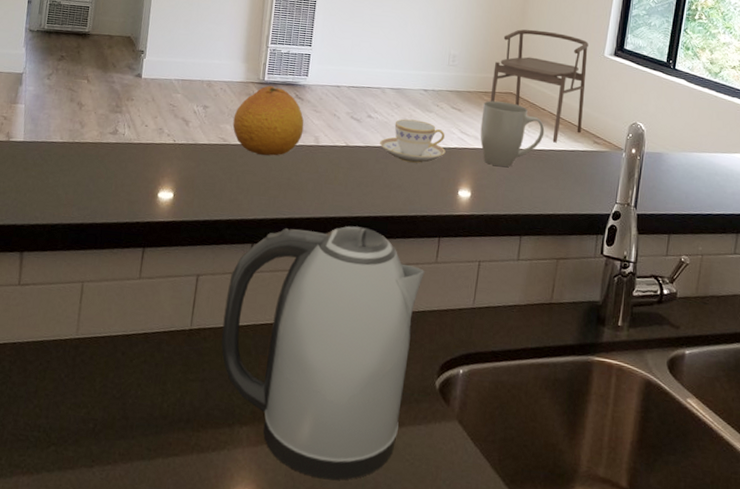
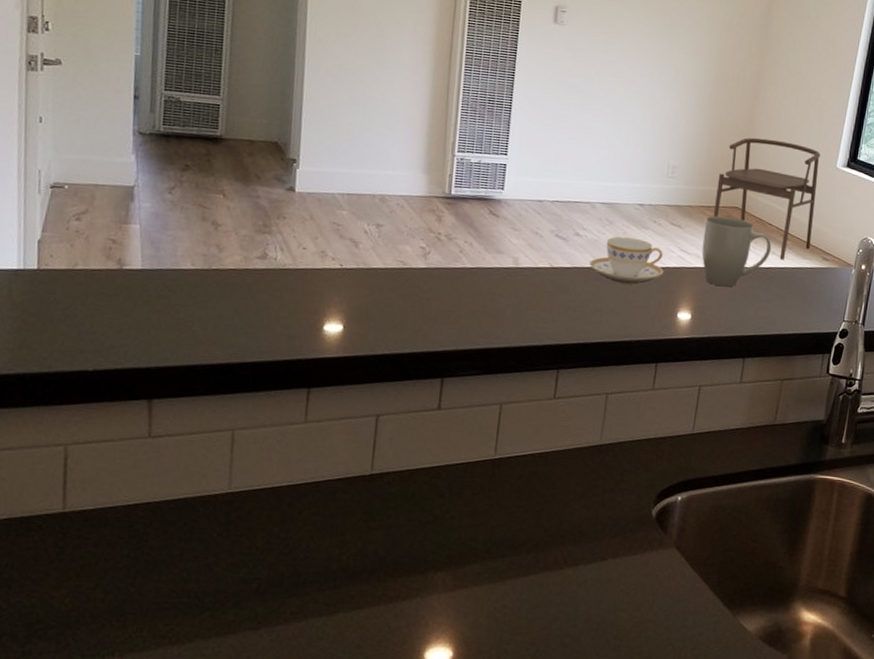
kettle: present [221,226,425,481] -> none [408,354,641,617]
fruit: present [232,85,304,156] -> none [413,200,501,280]

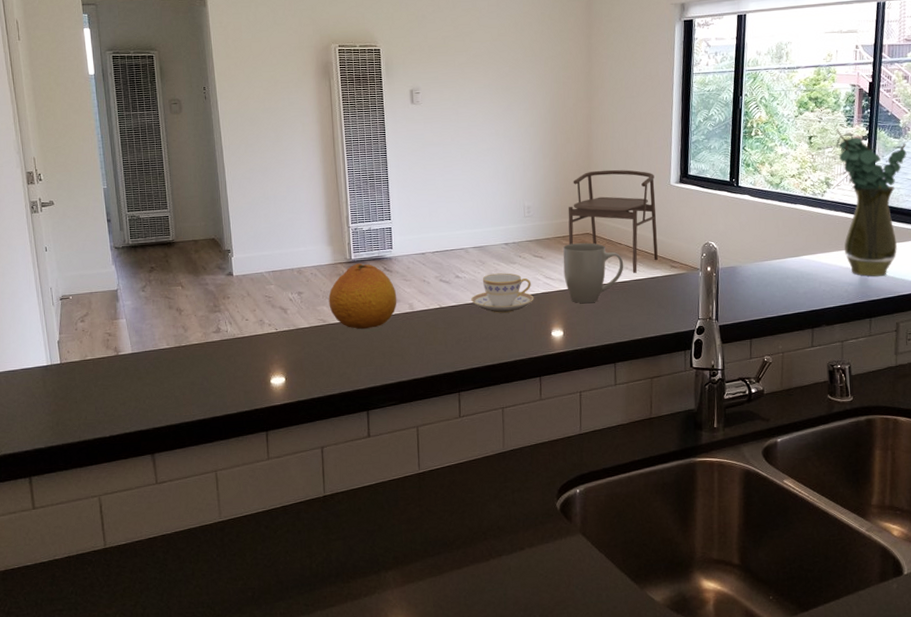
fruit: none [413,200,501,280] -> present [328,262,397,329]

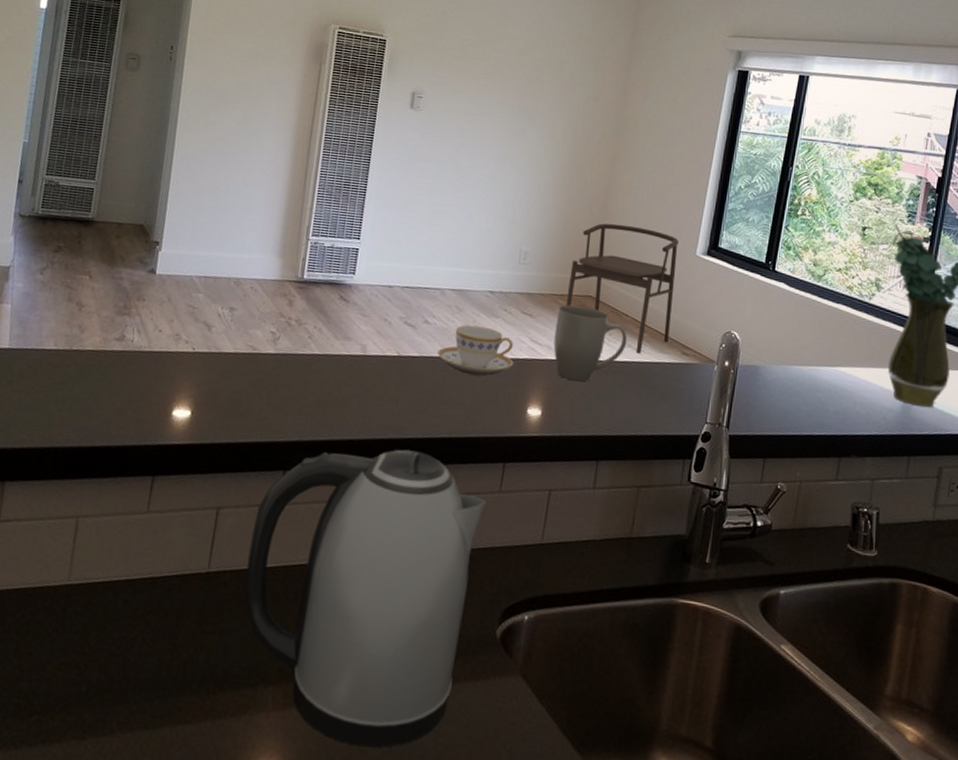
fruit: present [328,262,397,329] -> none [264,284,350,368]
kettle: none [352,379,532,604] -> present [244,449,487,748]

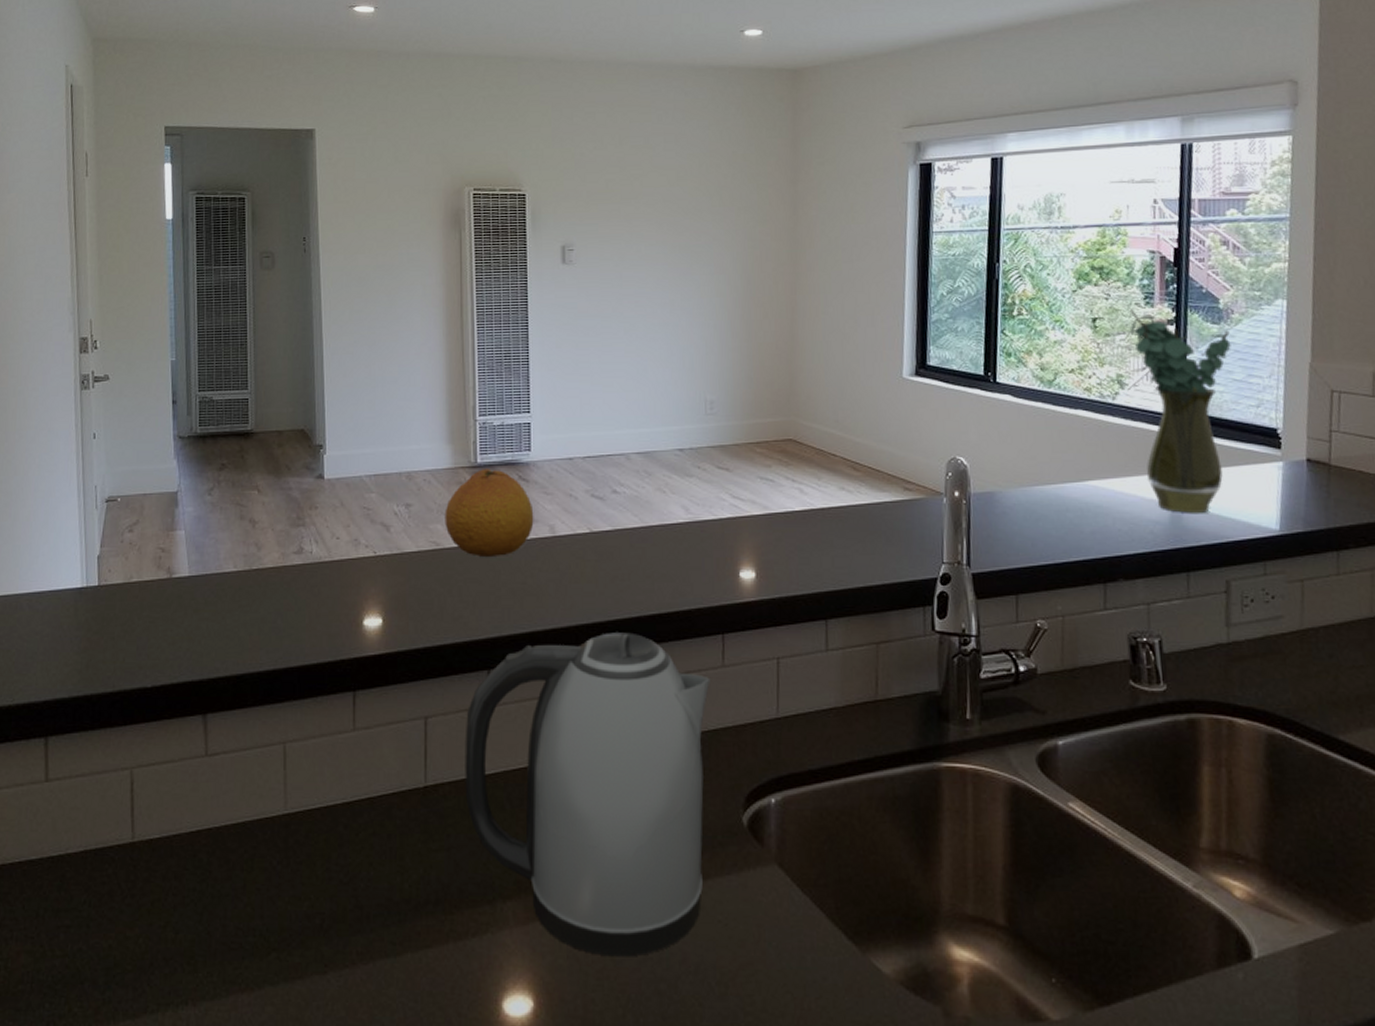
fruit: none [264,284,350,368] -> present [445,467,534,557]
teacup: present [437,325,514,377] -> none [632,489,717,543]
mug: present [553,305,628,381] -> none [756,452,840,535]
armchair: present [565,223,679,354] -> none [764,355,886,496]

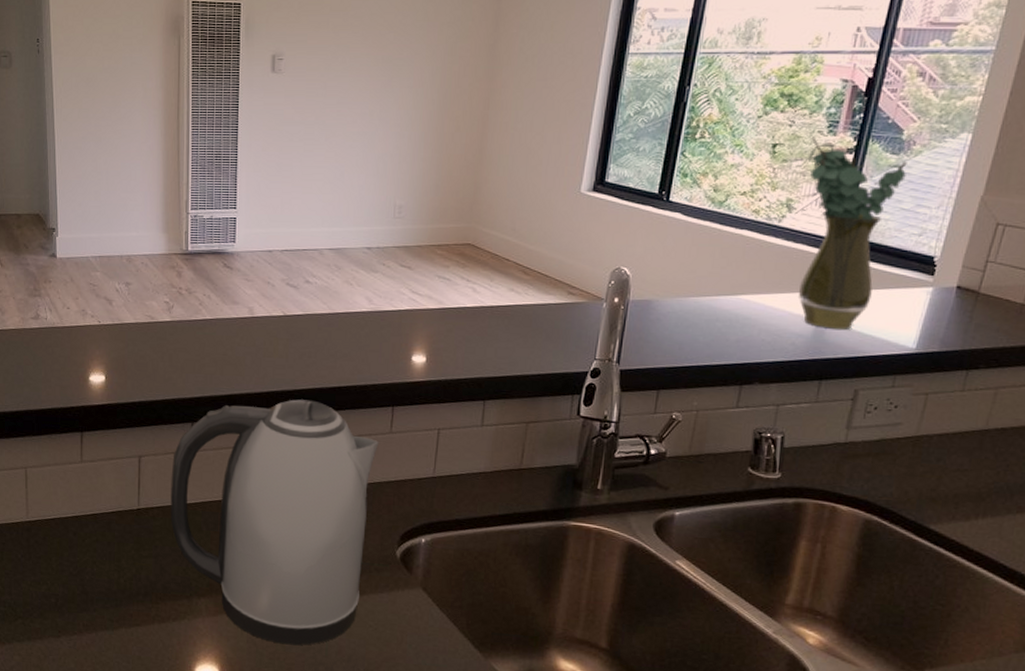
fruit: present [445,467,534,557] -> none [159,255,236,331]

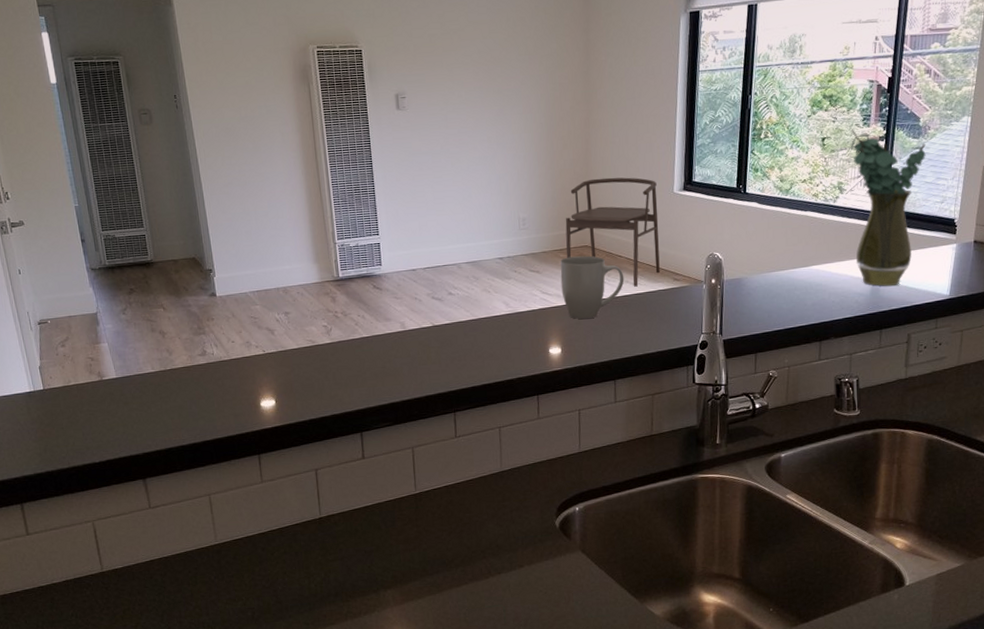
kettle: present [170,399,379,646] -> none [347,398,529,620]
mug: none [434,254,510,328] -> present [560,255,625,319]
armchair: none [444,168,561,297] -> present [565,177,660,287]

